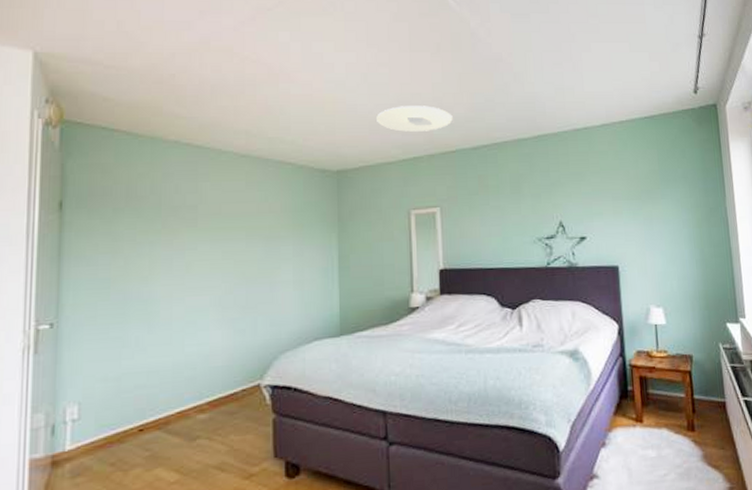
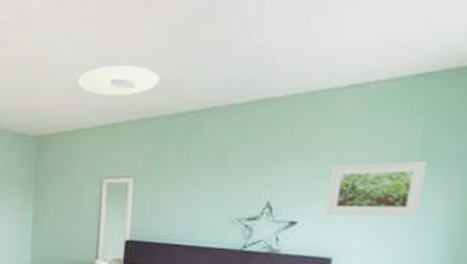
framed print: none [602,180,670,228] -> present [325,160,428,218]

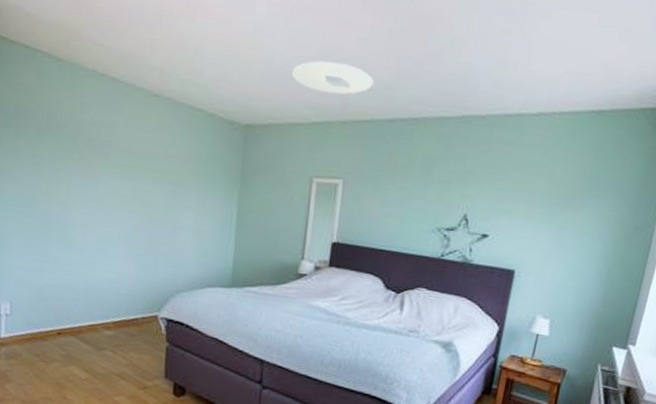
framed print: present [325,160,428,218] -> none [512,185,595,238]

